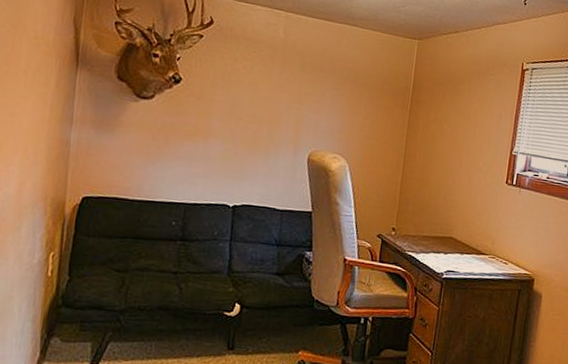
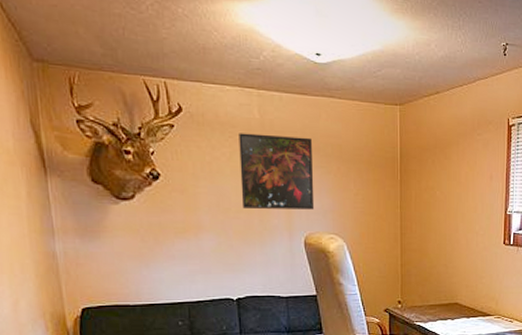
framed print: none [254,49,330,128] -> present [239,133,315,210]

